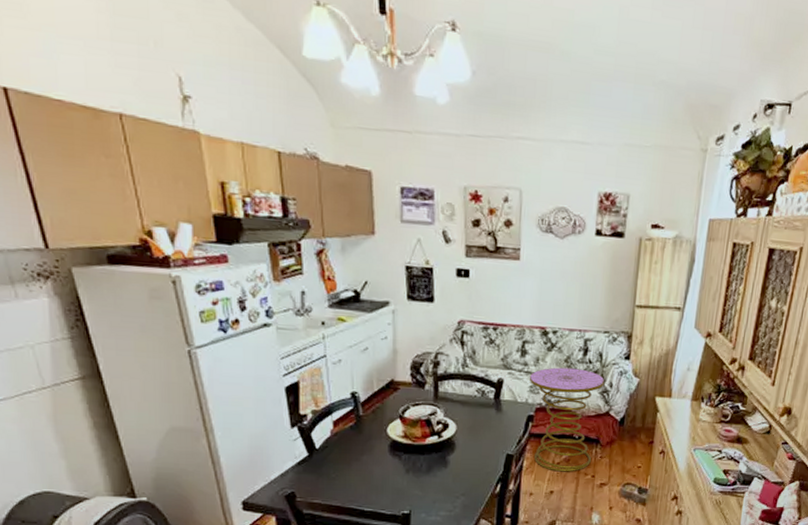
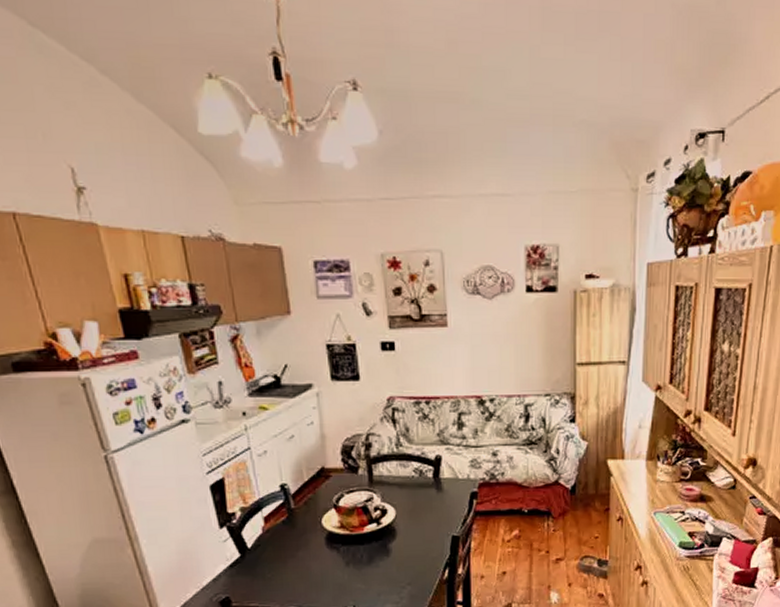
side table: present [529,367,605,472] -> none [468,437,551,550]

